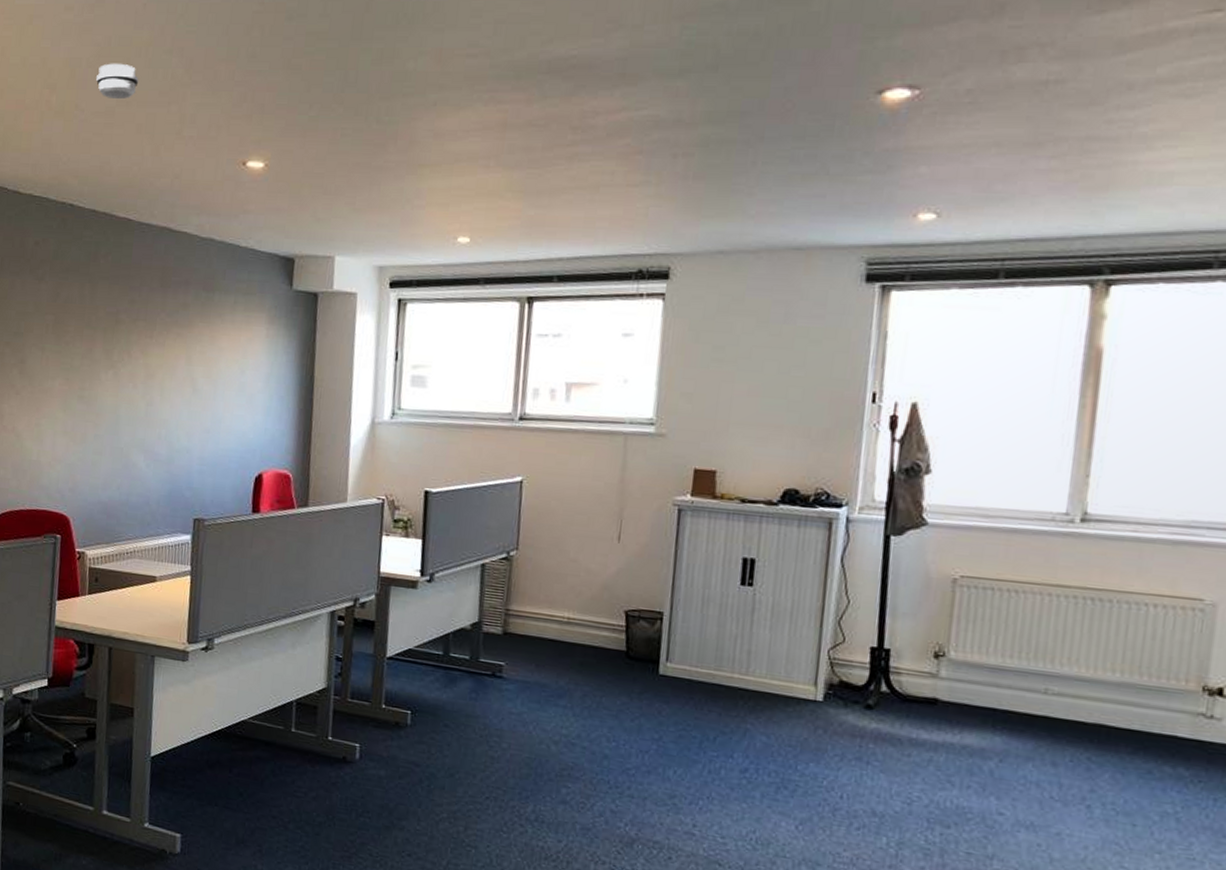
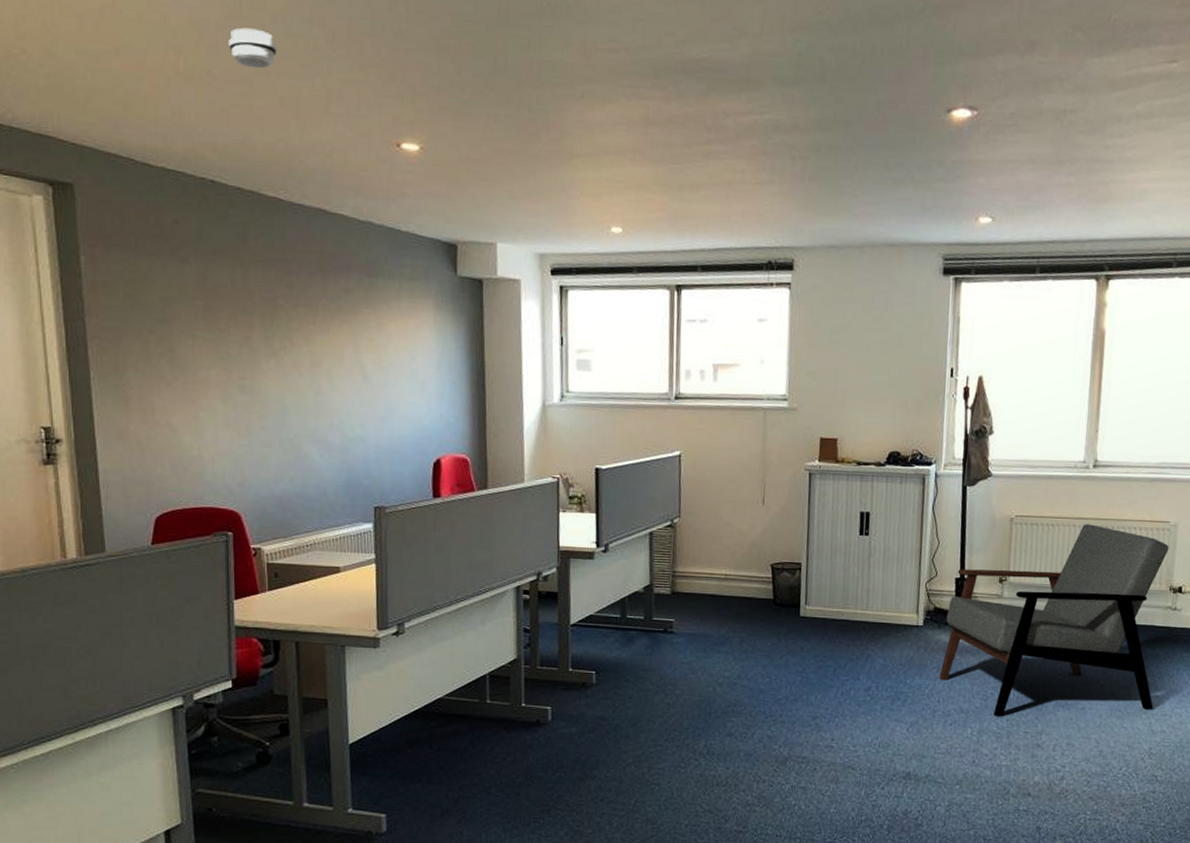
armchair: none [843,593,1202,850] -> present [939,524,1169,717]

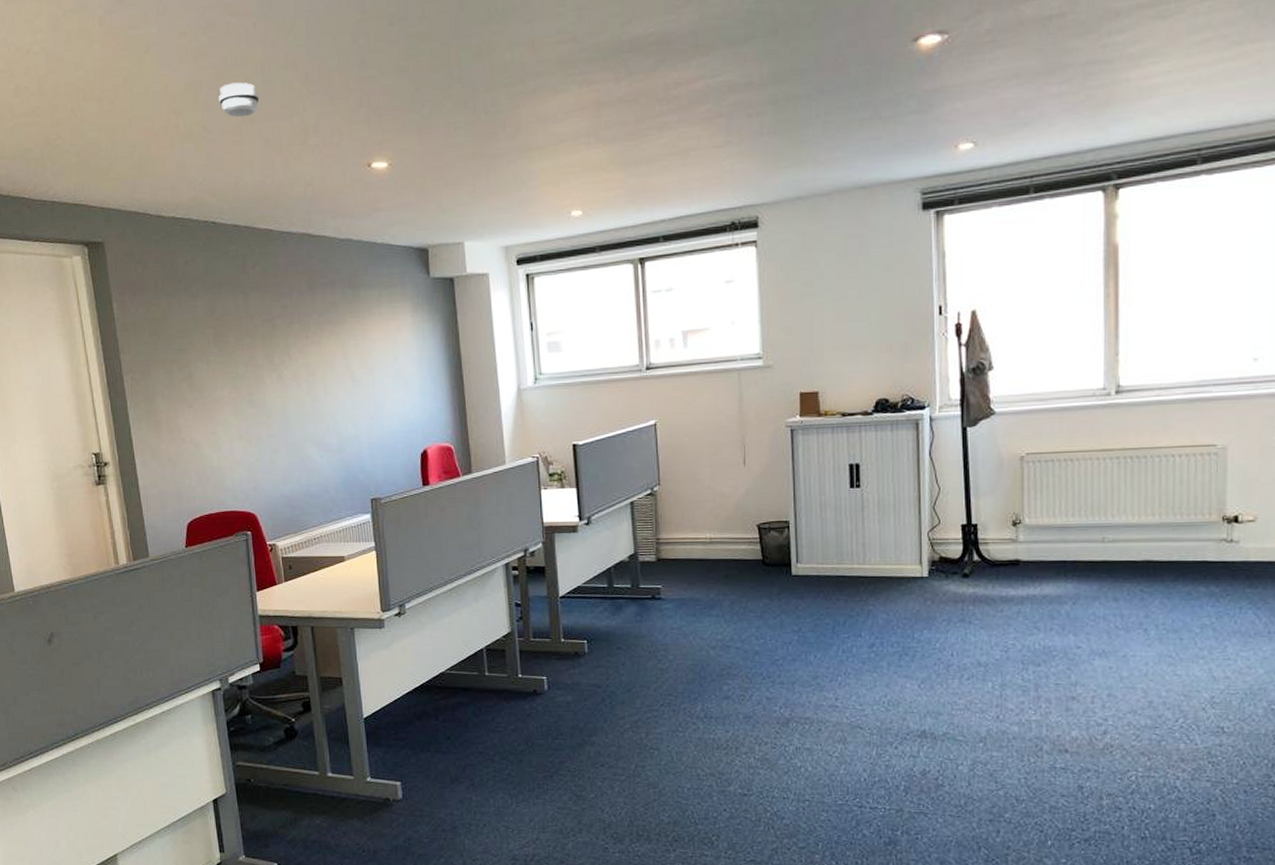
armchair: present [939,524,1169,717] -> none [951,455,1218,669]

